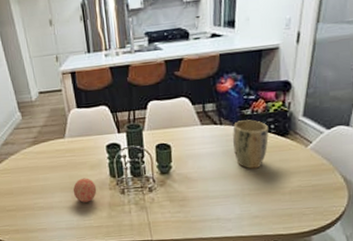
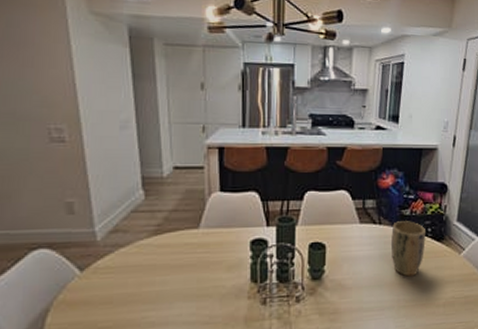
decorative ball: present [73,178,97,203] -> none [199,282,232,316]

